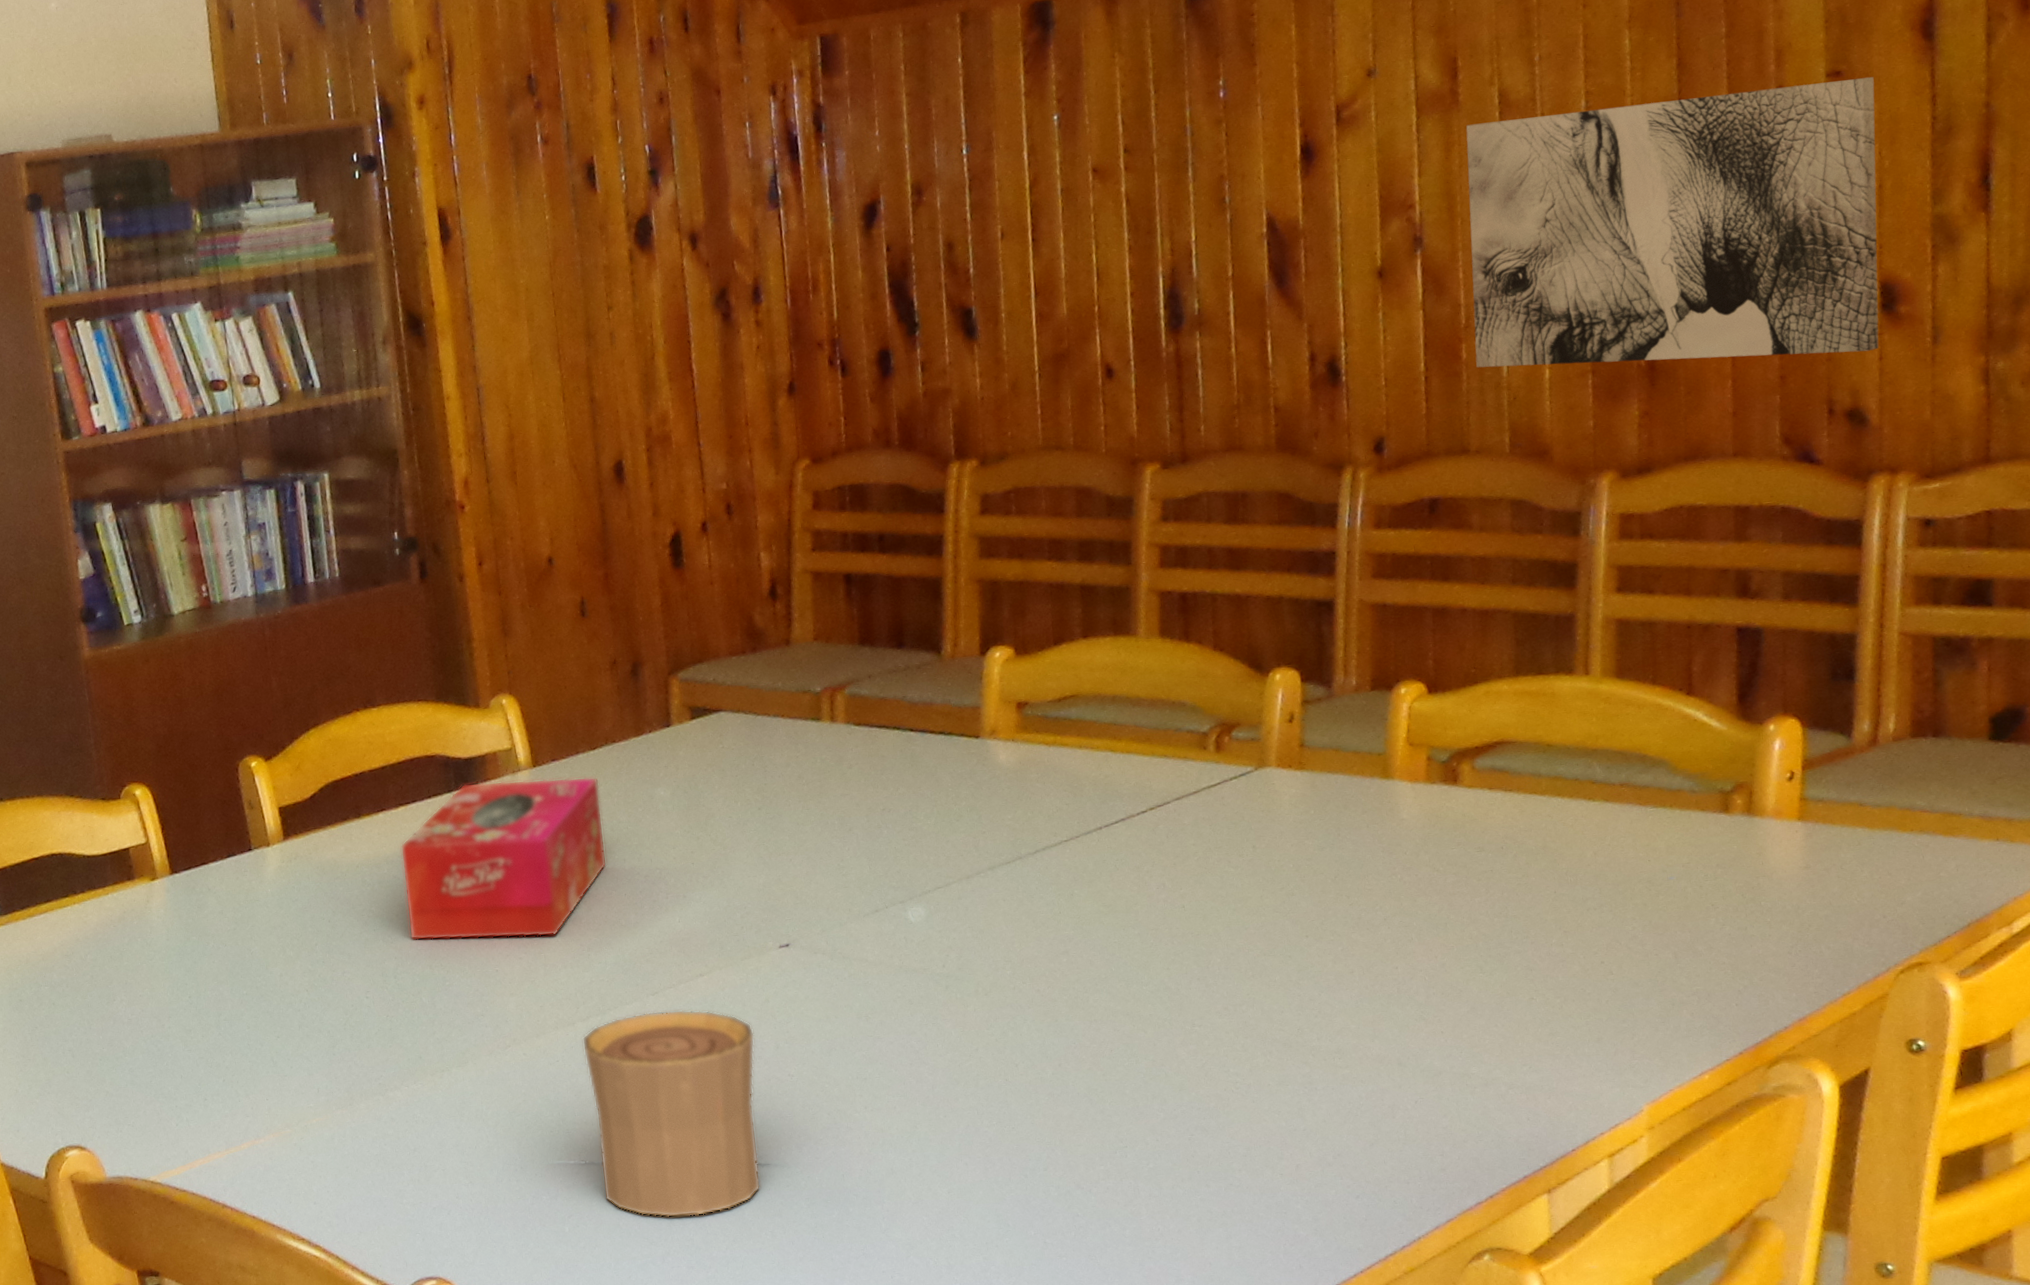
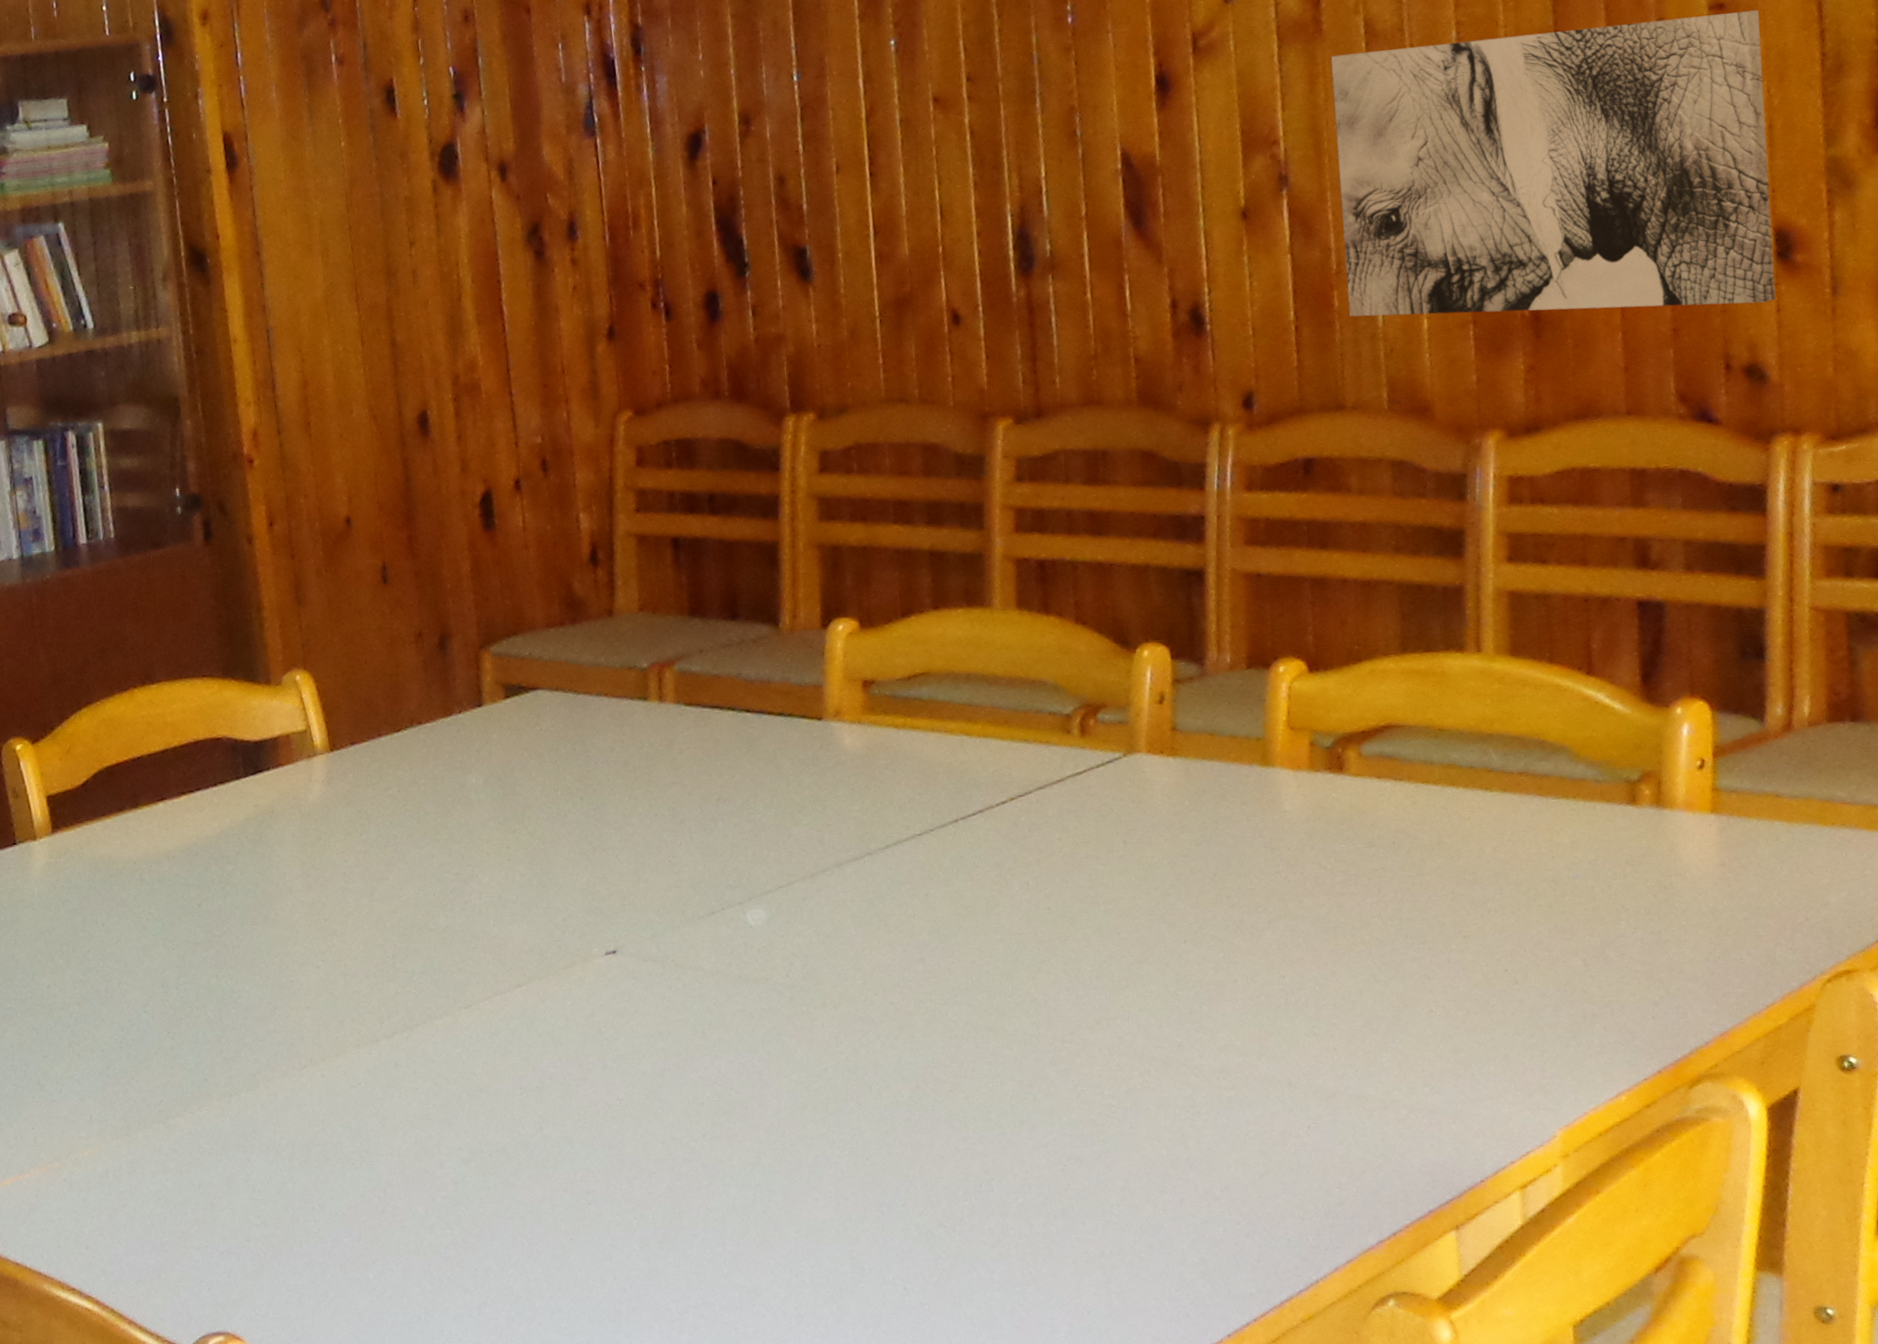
tissue box: present [400,776,608,941] -> none [182,762,414,947]
cup: present [582,1009,761,1218] -> none [386,1024,588,1263]

